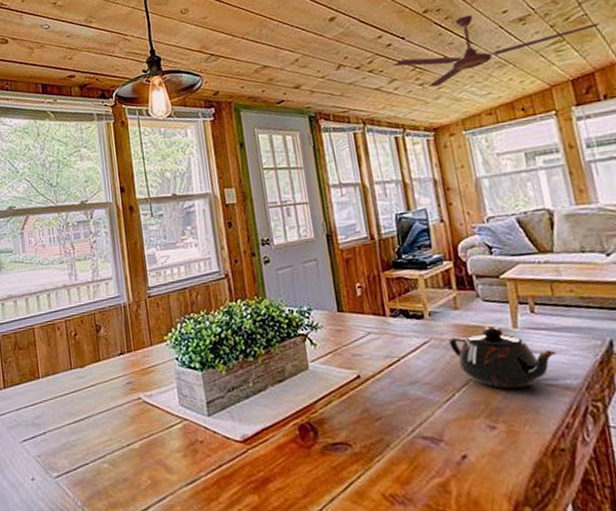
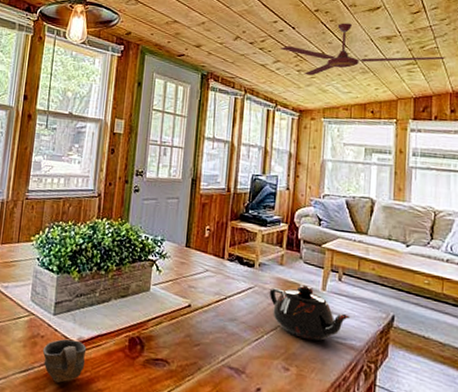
cup: none [205,439,256,490] -> present [42,338,87,384]

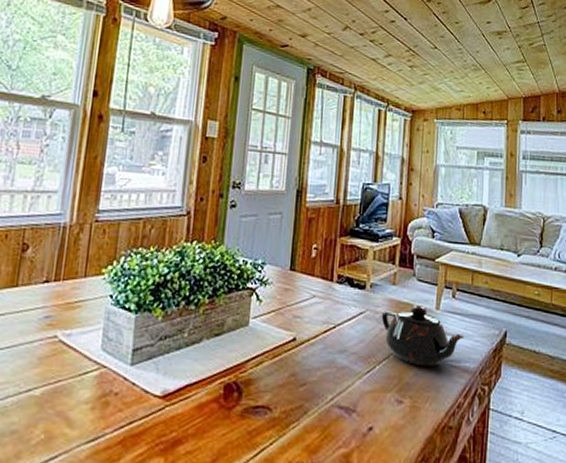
cup: present [42,338,87,384] -> none [116,393,173,451]
ceiling fan: present [280,23,446,76] -> none [391,15,553,73]

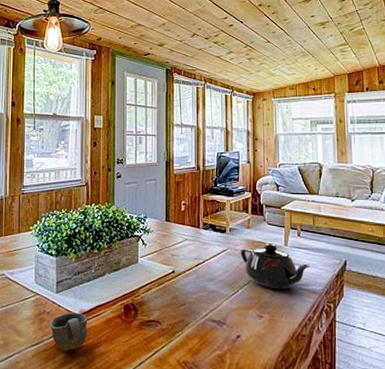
cup: none [116,393,173,451] -> present [49,312,88,352]

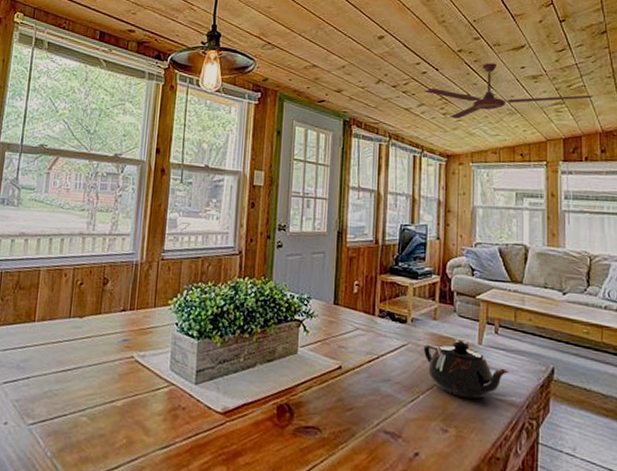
cup: present [49,312,88,352] -> none [184,409,232,459]
ceiling fan: none [231,14,372,62] -> present [424,63,594,119]

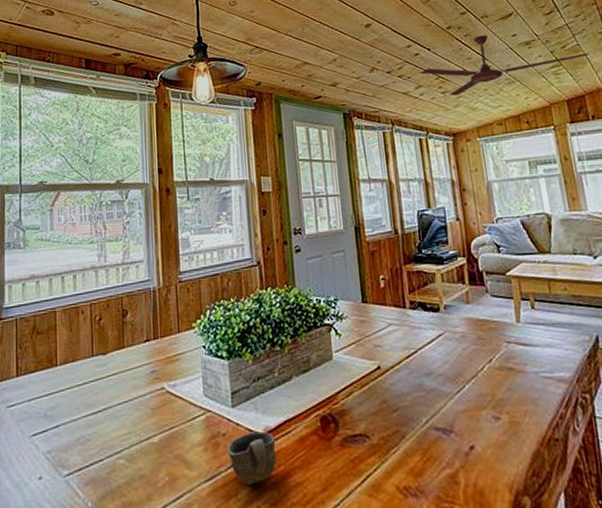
cup: none [184,409,232,459] -> present [226,431,277,486]
teapot: present [423,339,510,399] -> none [461,320,553,381]

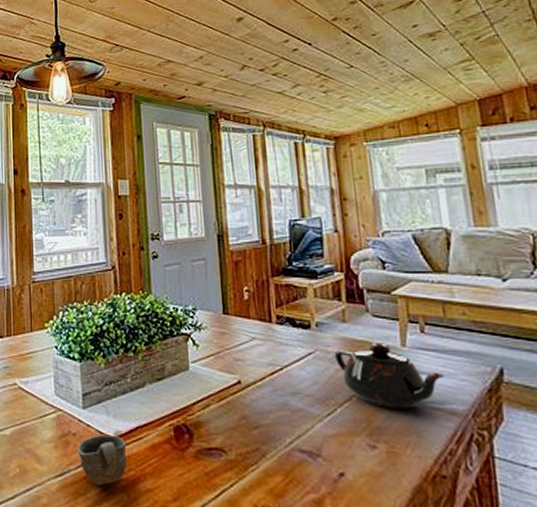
ceiling fan: present [419,35,590,96] -> none [297,26,512,96]
teapot: none [461,320,553,381] -> present [334,343,445,410]

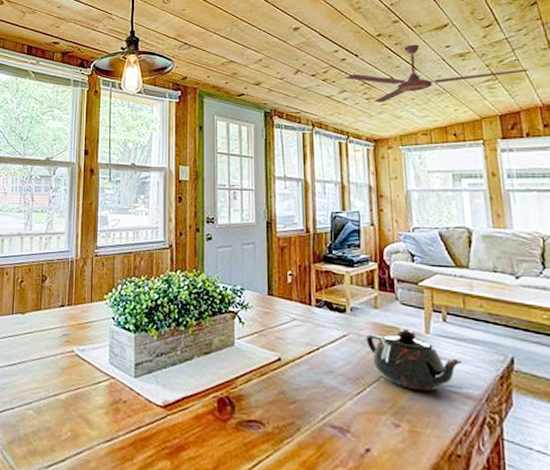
cup: present [76,434,128,487] -> none [126,403,173,453]
ceiling fan: none [297,26,512,96] -> present [344,44,529,103]

